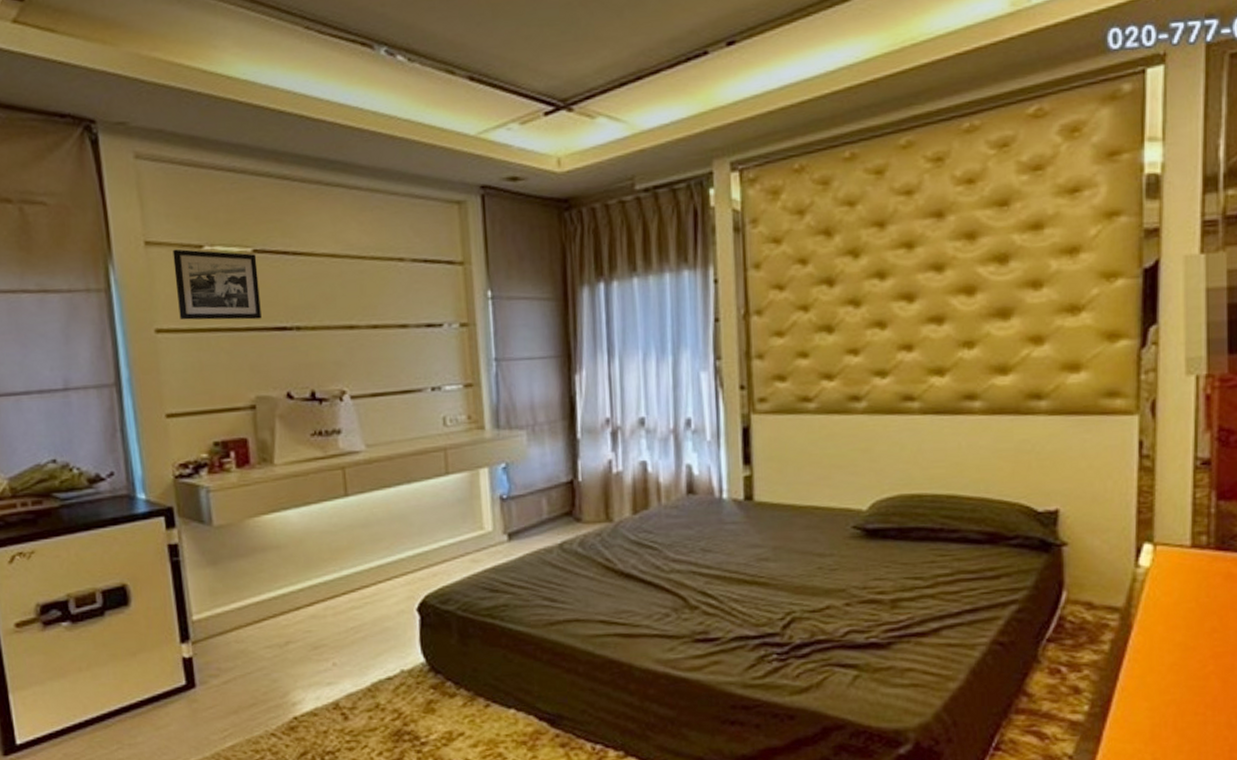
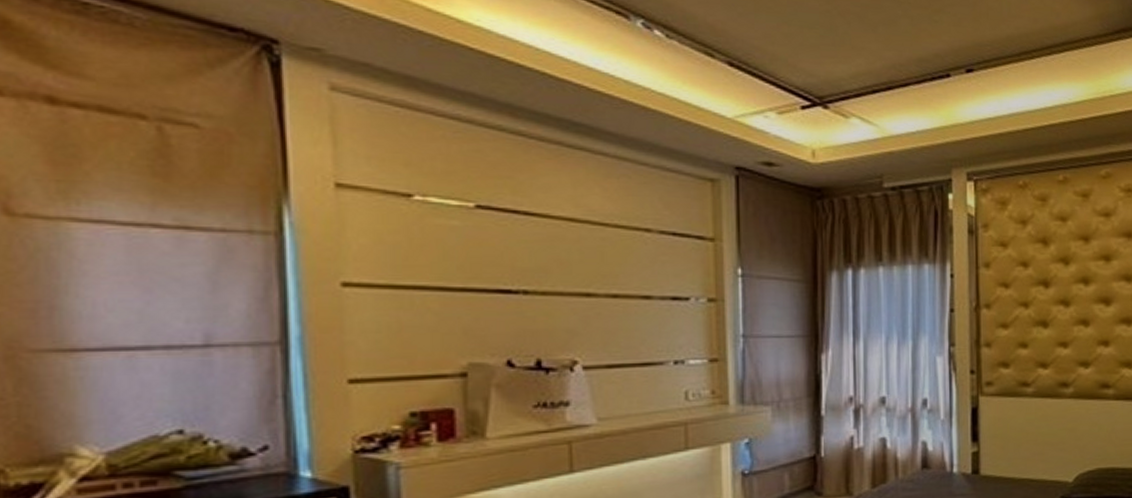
picture frame: present [172,249,262,320] -> none [372,195,481,280]

